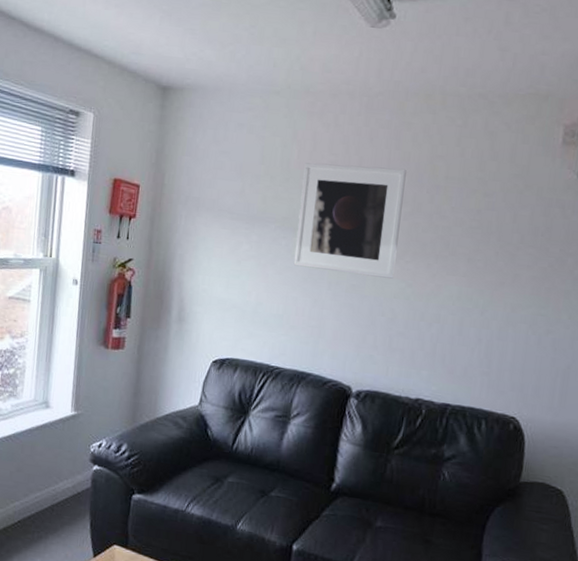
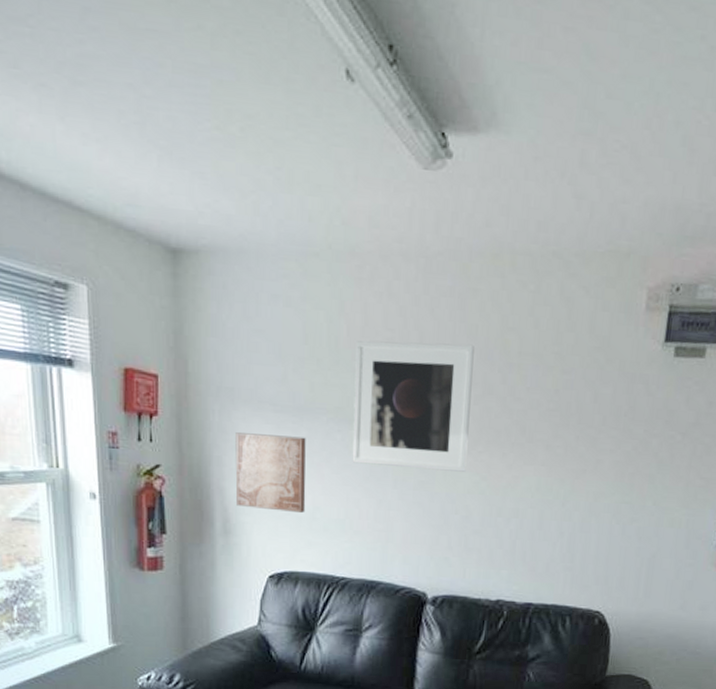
wall art: none [191,235,256,307] -> present [235,432,306,514]

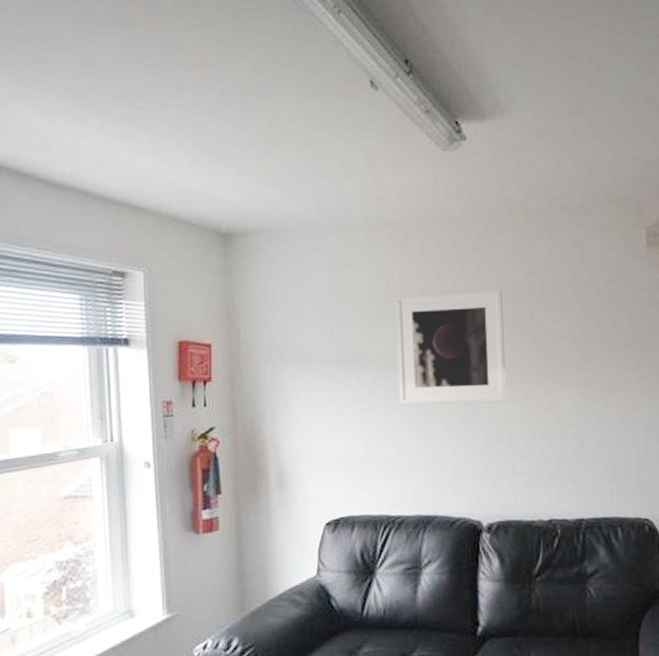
wall art: present [235,432,306,514] -> none [287,386,358,459]

